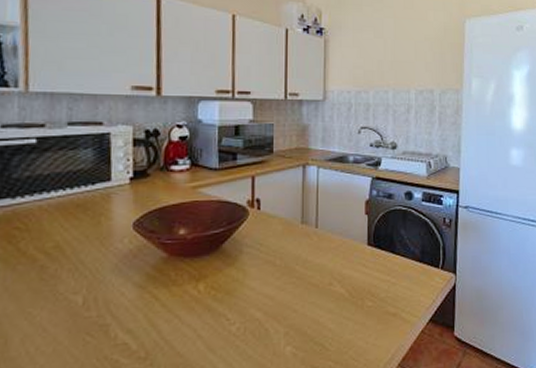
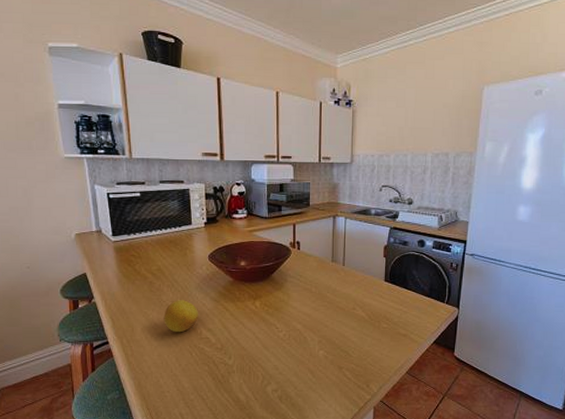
lemon: none [58,289,113,340] -> present [164,300,198,333]

